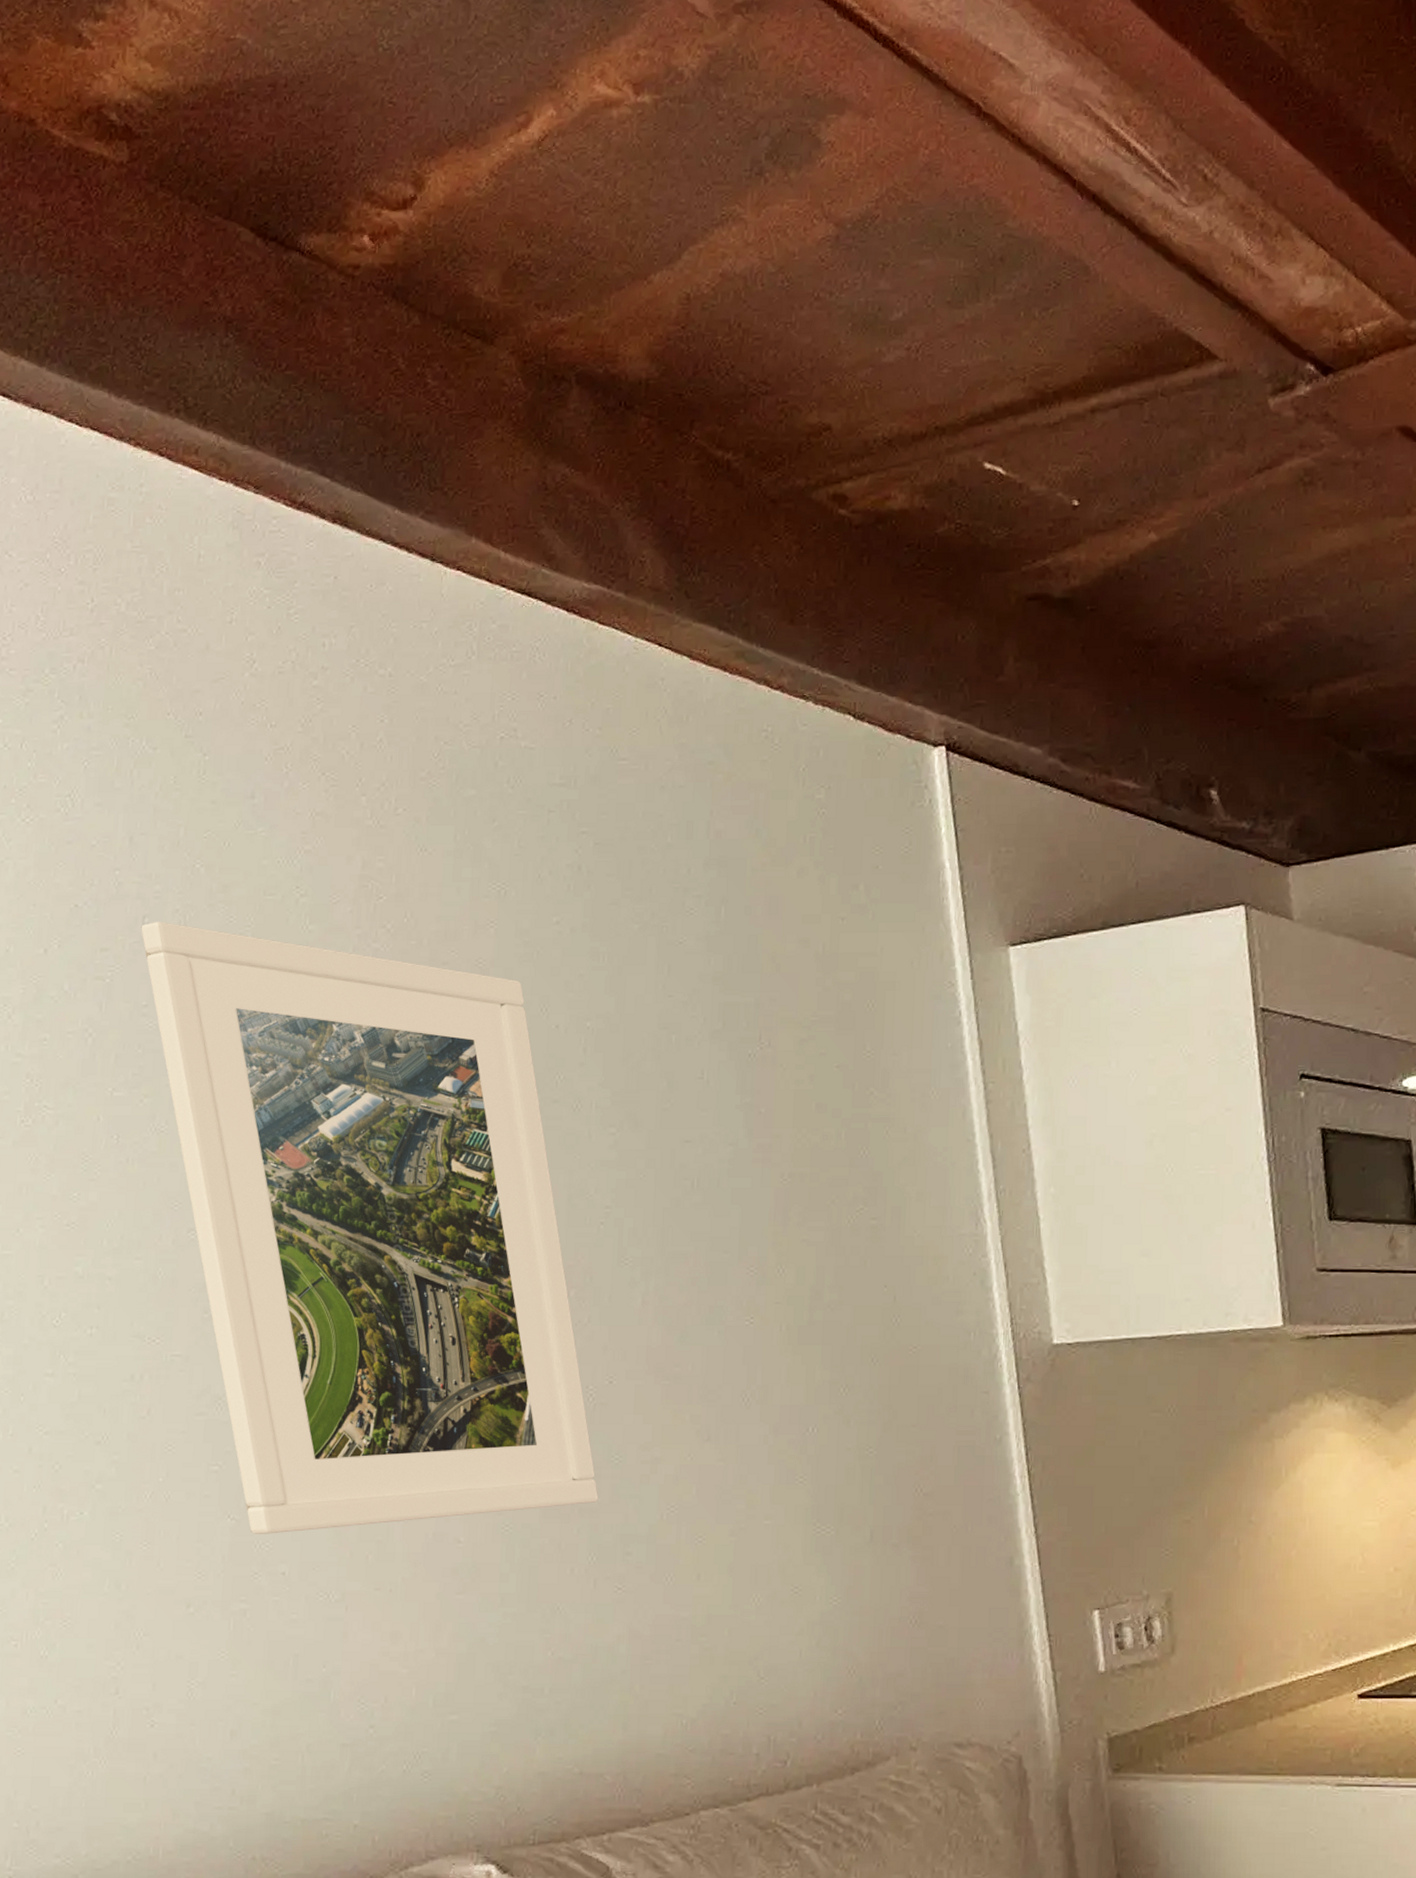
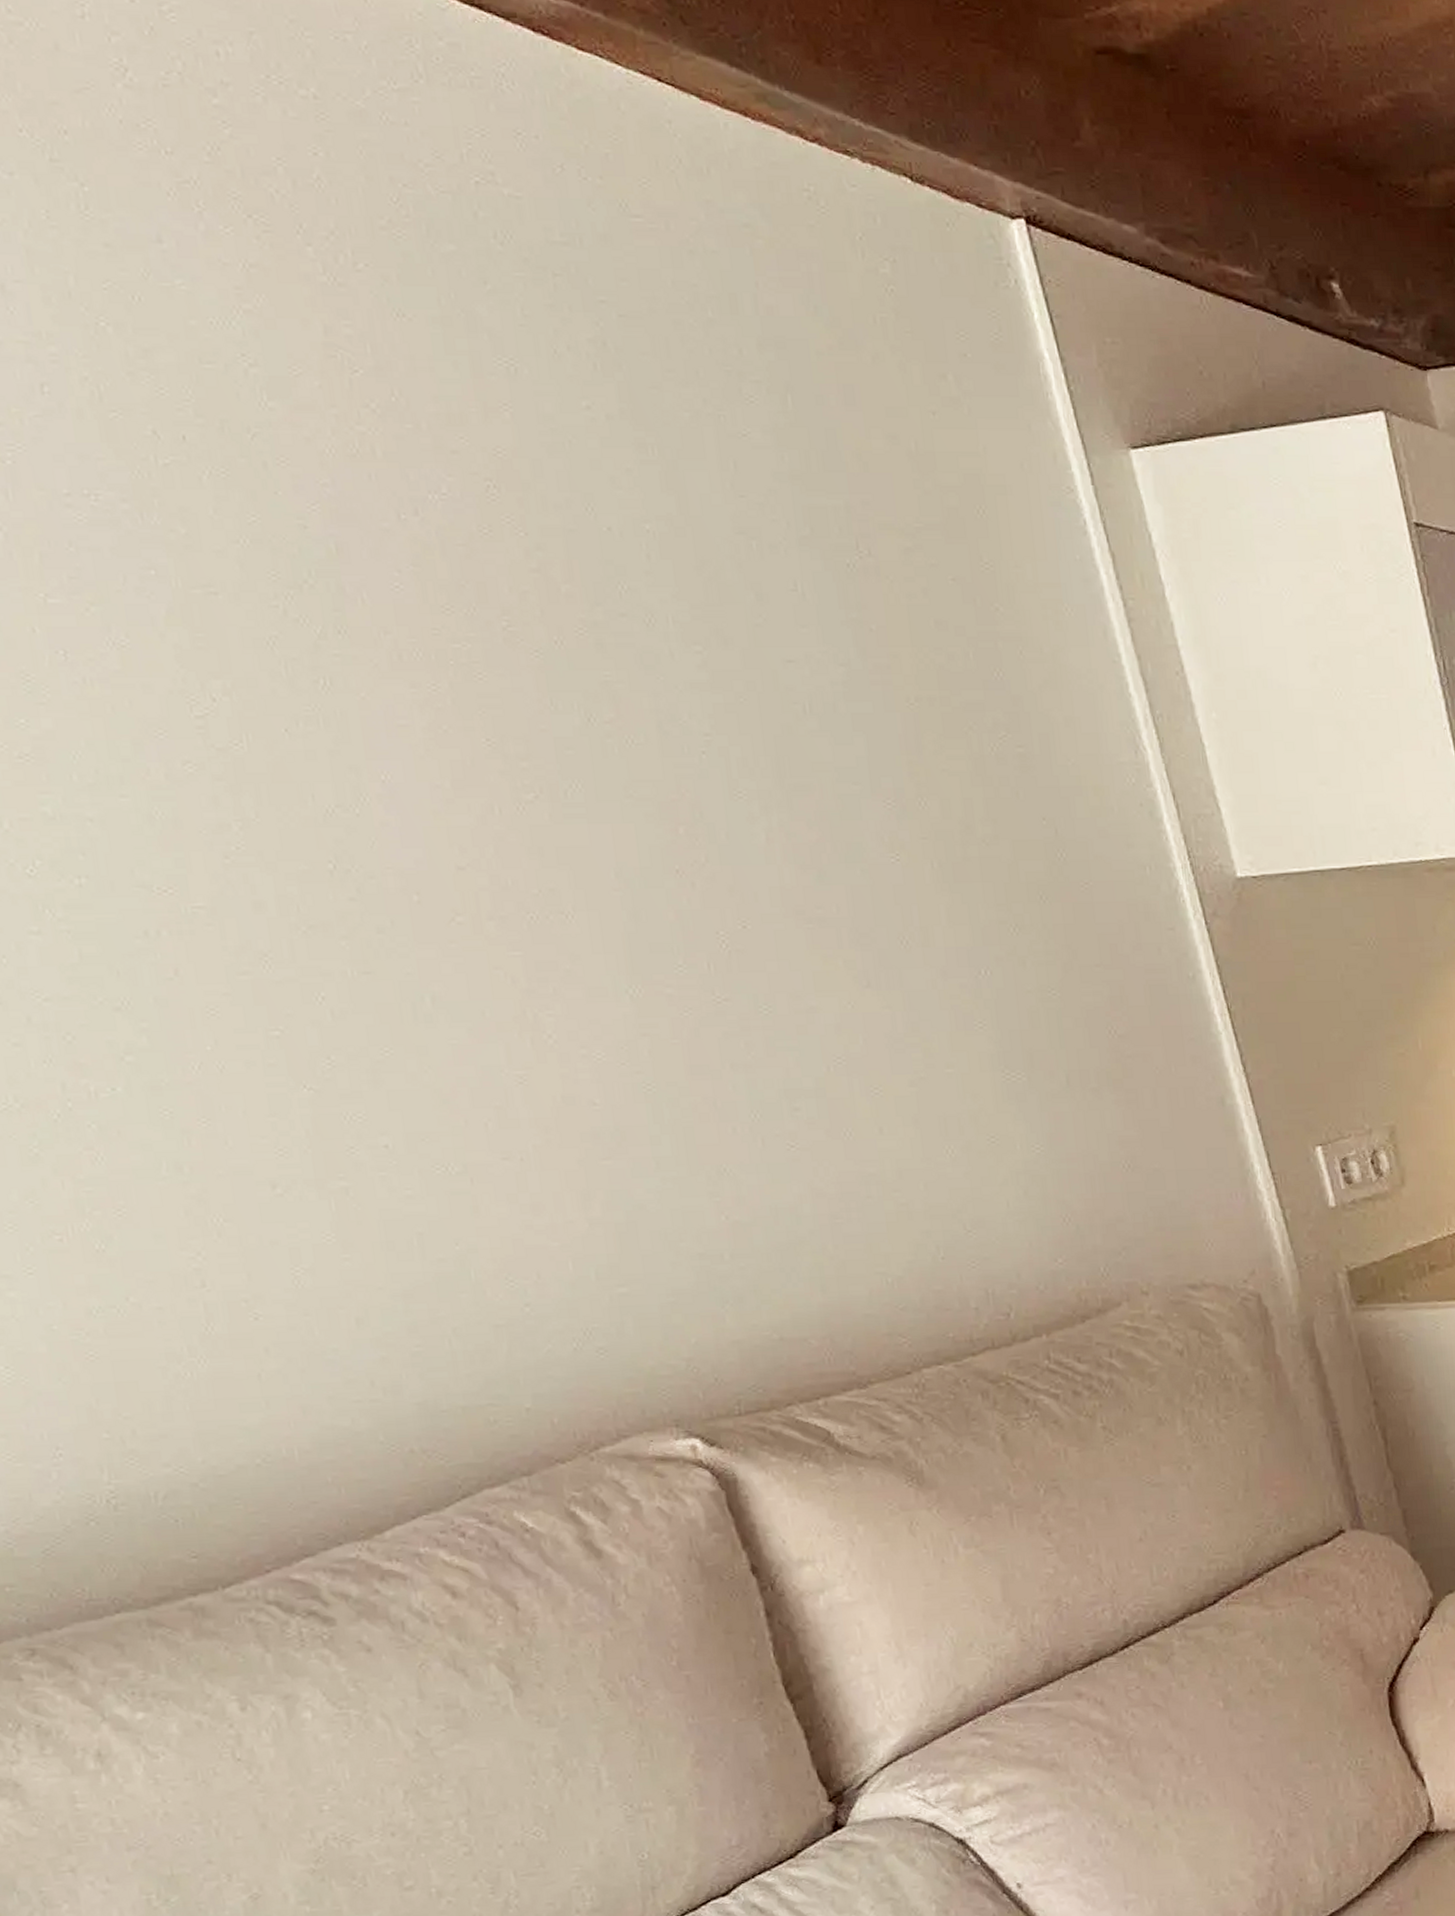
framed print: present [141,922,599,1534] -> none [40,392,752,1105]

